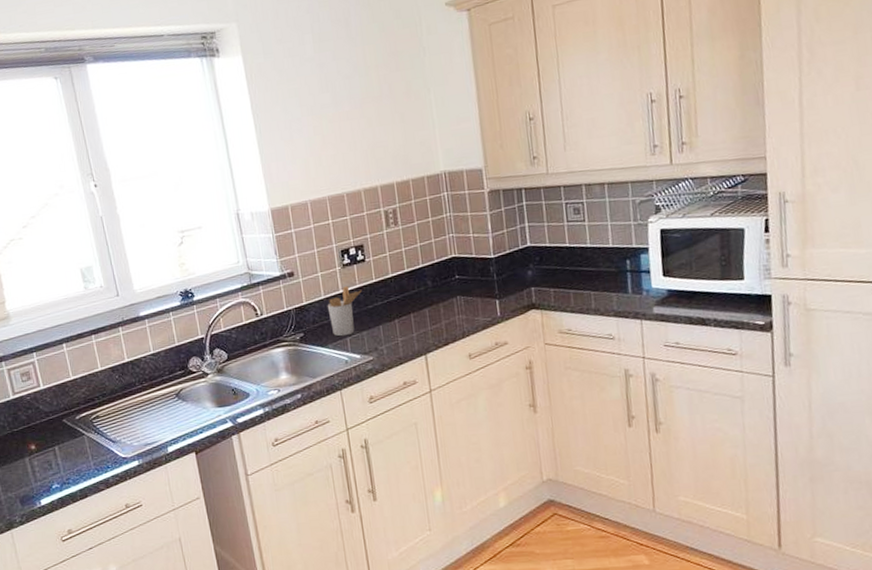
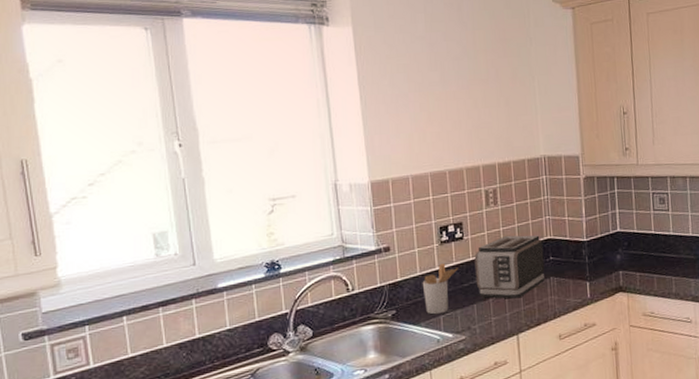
toaster: none [377,254,451,319] -> present [474,235,545,299]

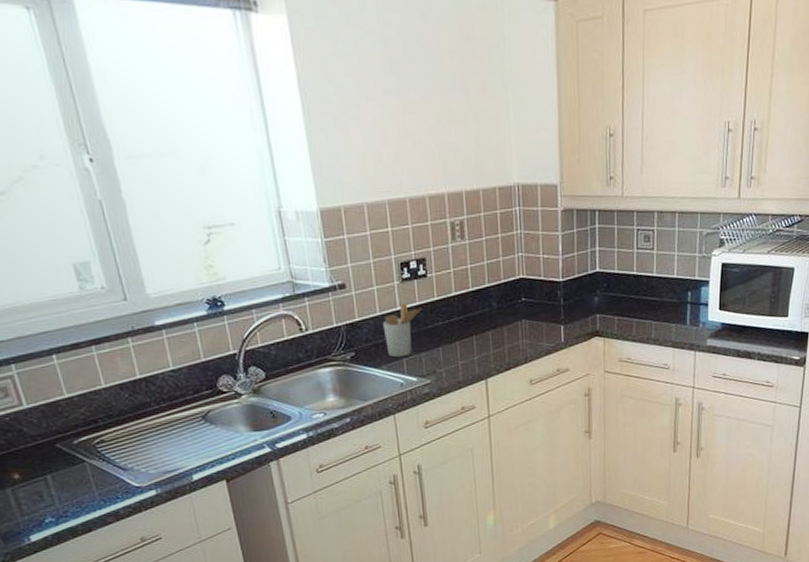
toaster: present [474,235,545,299] -> none [439,273,516,342]

